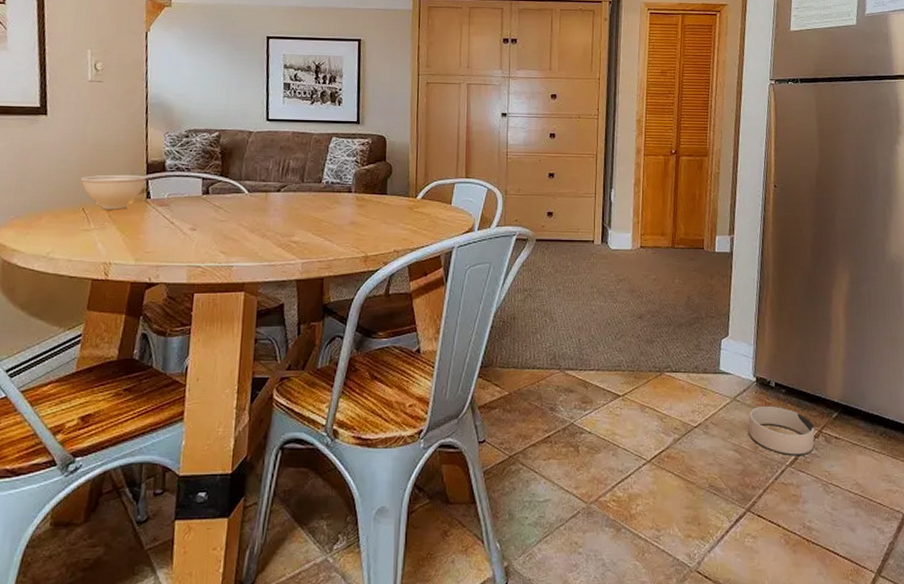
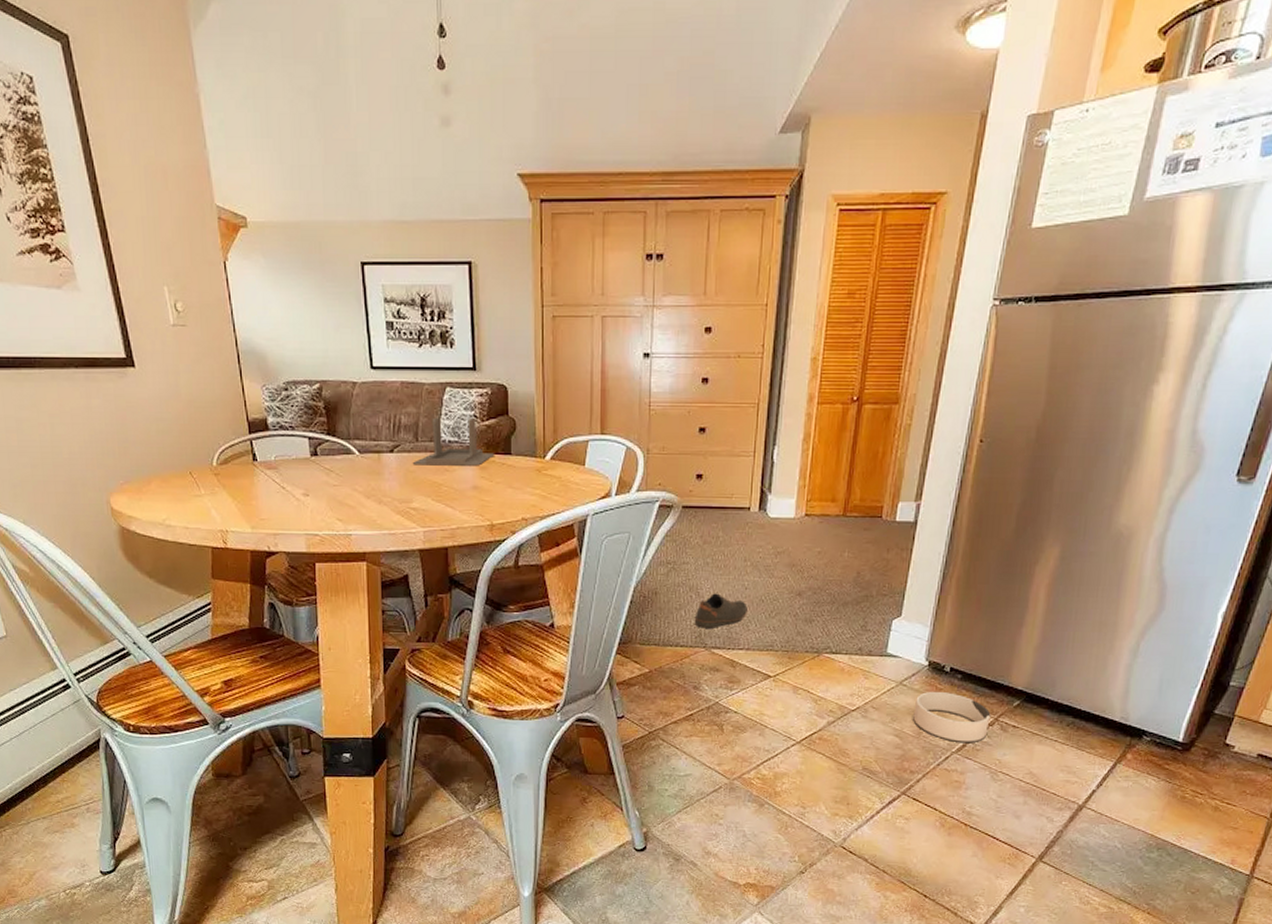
bowl: present [80,174,146,210] -> none [181,434,249,474]
napkin holder: none [297,162,373,204] -> present [412,417,495,466]
shoe: none [549,317,596,351] -> present [694,593,748,628]

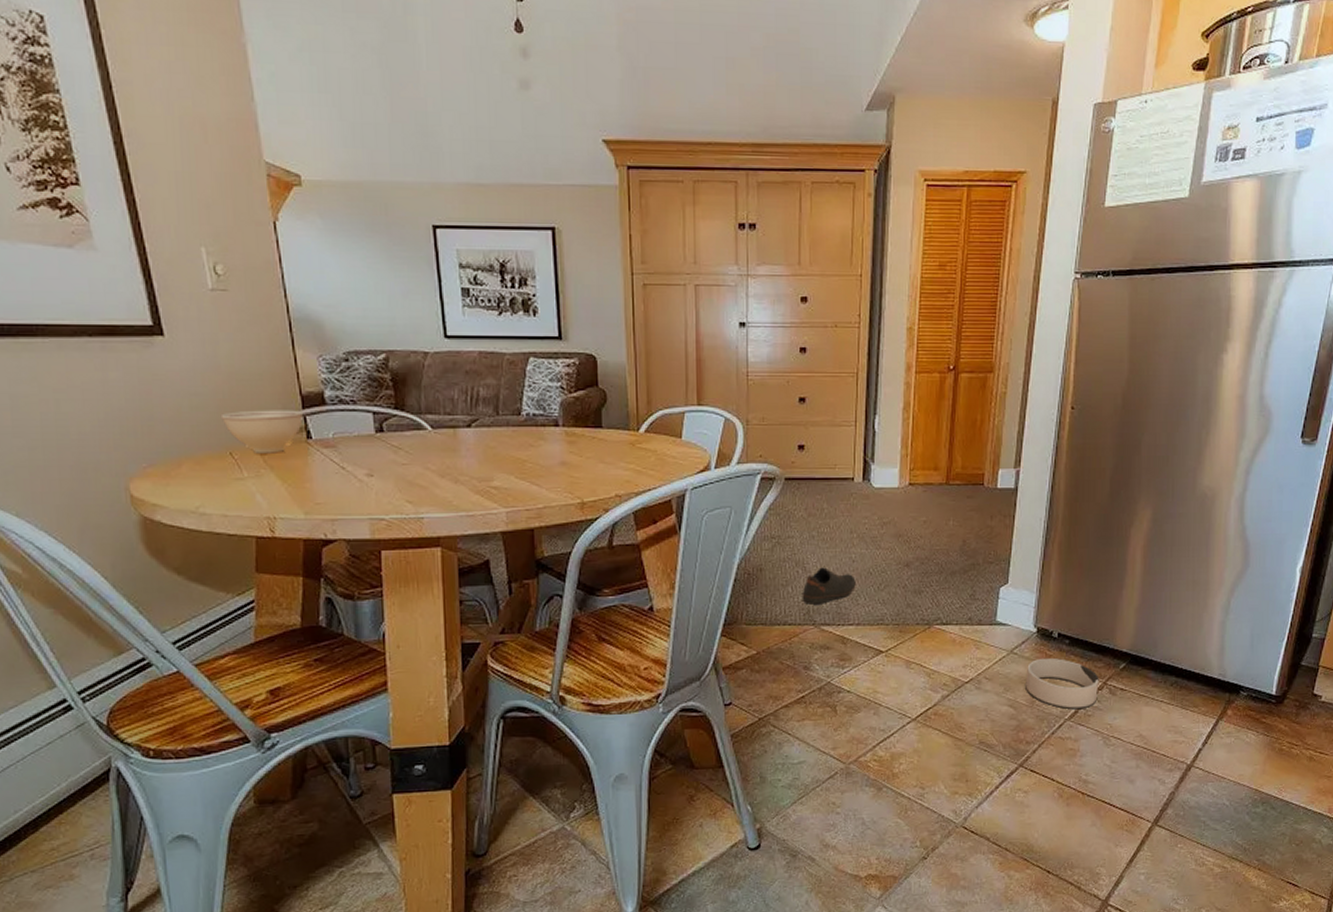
bowl: none [181,434,249,474] -> present [220,410,303,454]
napkin holder: present [412,417,495,466] -> none [492,389,585,441]

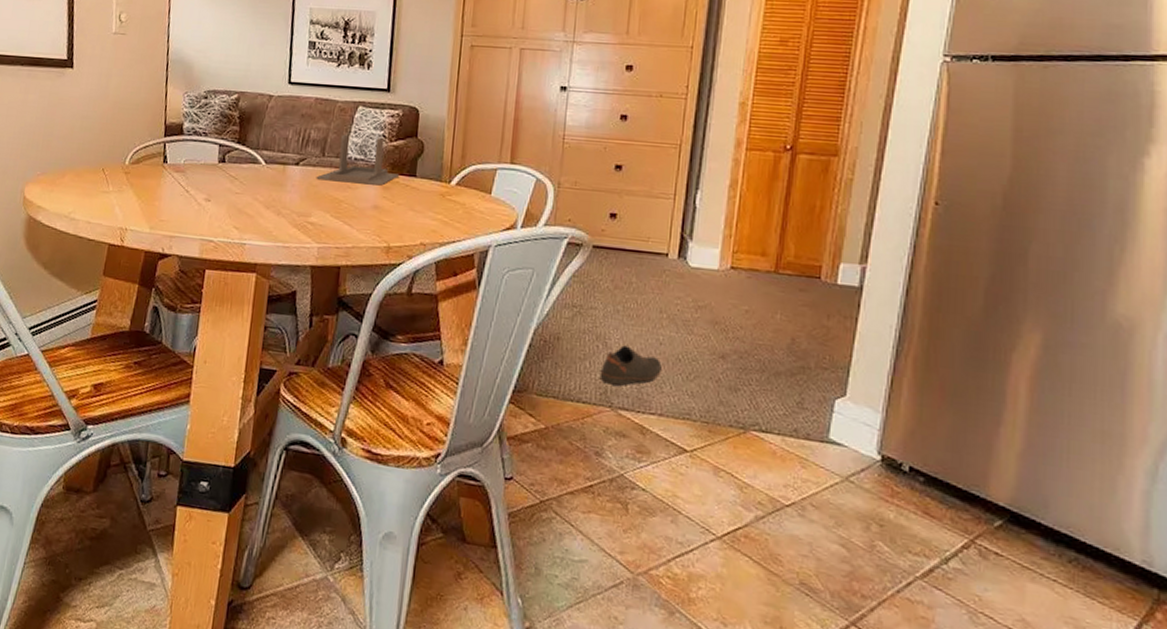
bowl: present [220,410,303,454] -> none [101,134,164,173]
napkin holder: none [492,389,585,441] -> present [316,134,400,186]
pet bowl: present [1025,657,1099,710] -> none [863,493,965,569]

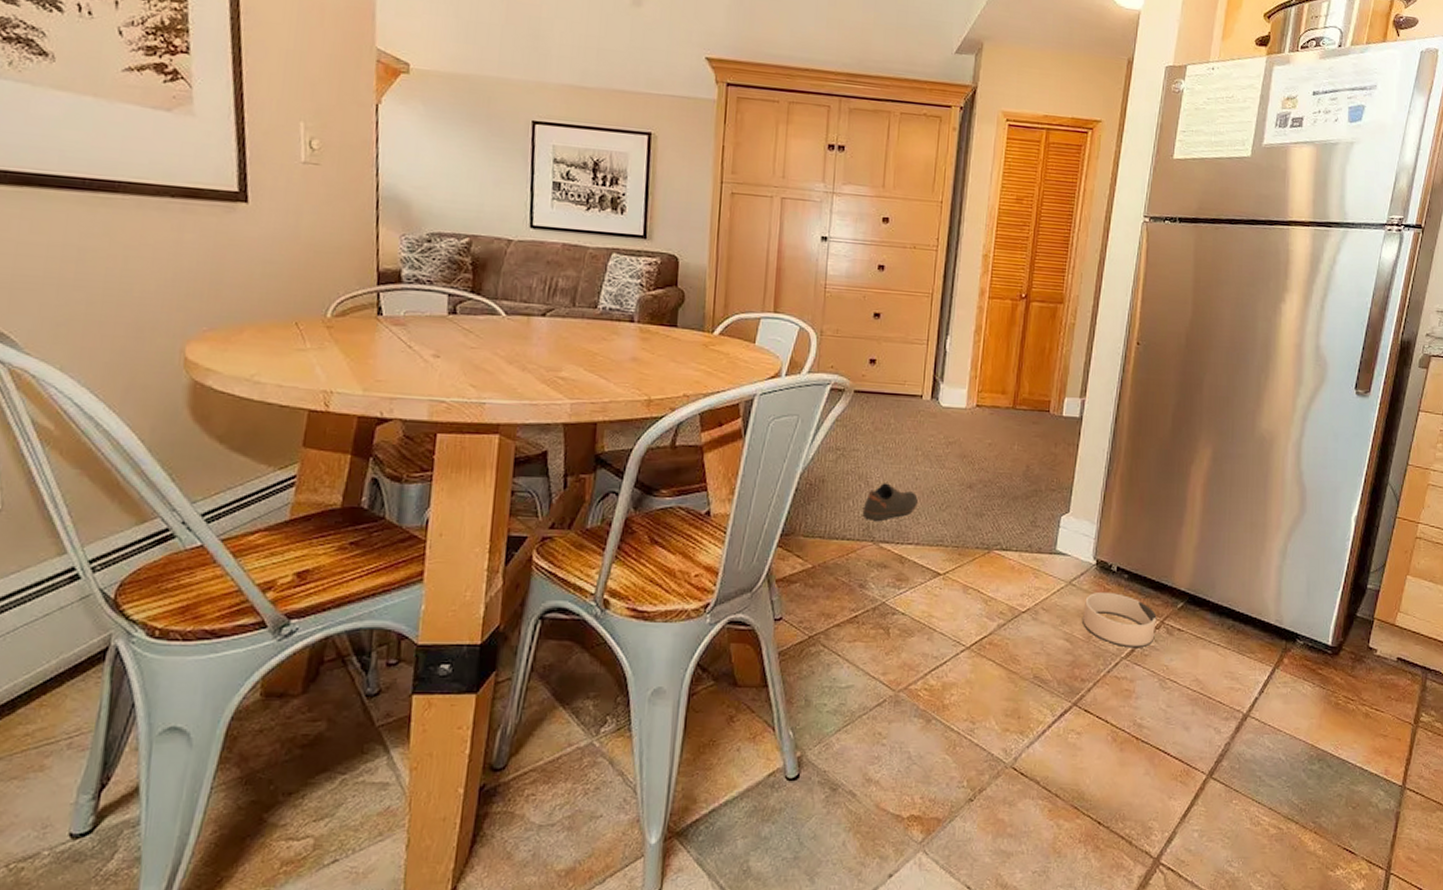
napkin holder: present [316,134,400,186] -> none [566,282,660,337]
pet bowl: none [863,493,965,569] -> present [1083,591,1157,648]

